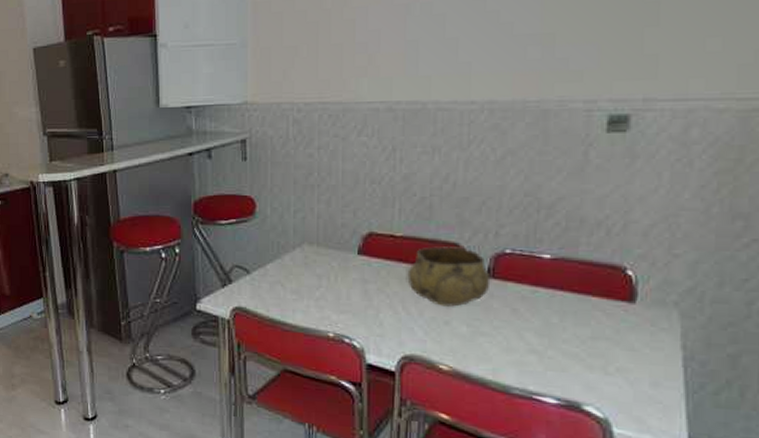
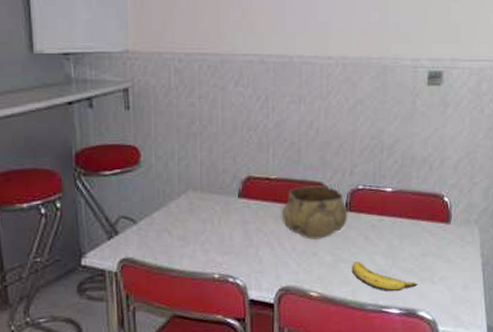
banana: none [493,336,584,378] -> present [351,261,418,292]

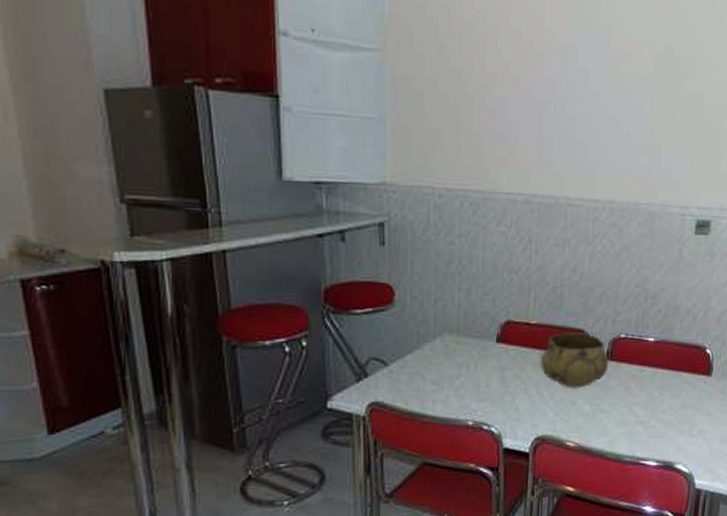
banana: present [351,261,418,292] -> none [610,412,676,444]

